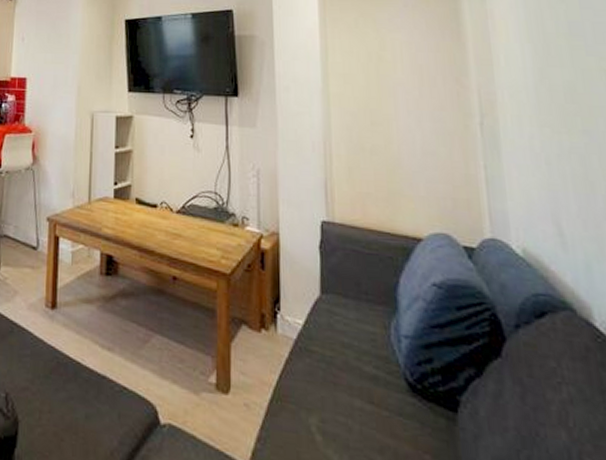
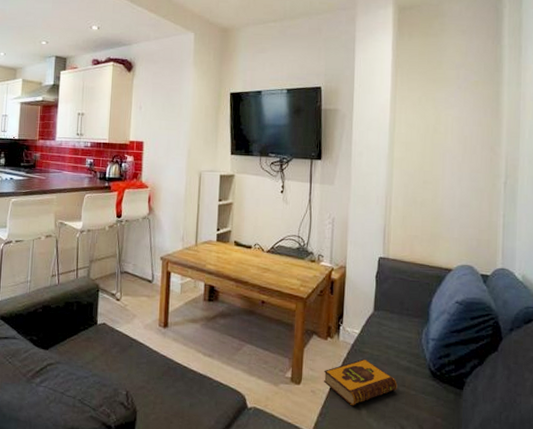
hardback book: none [259,360,363,430] -> present [323,358,397,406]

